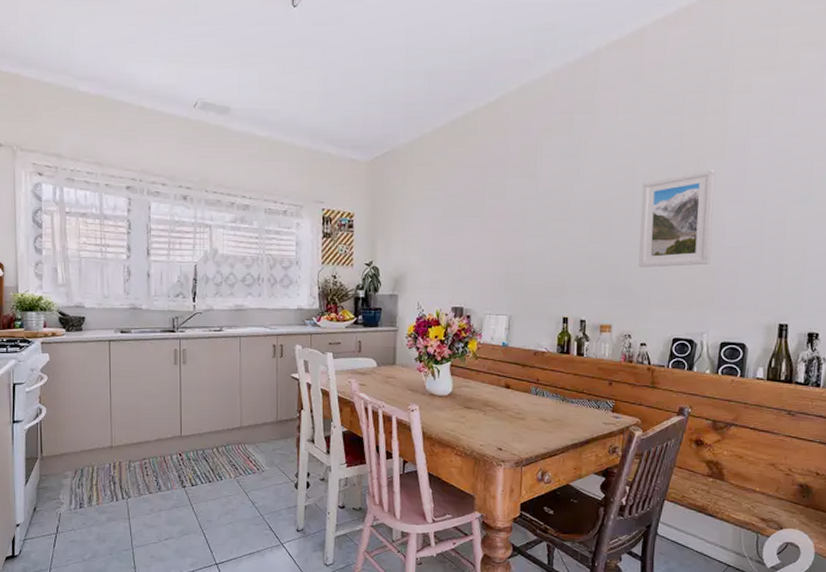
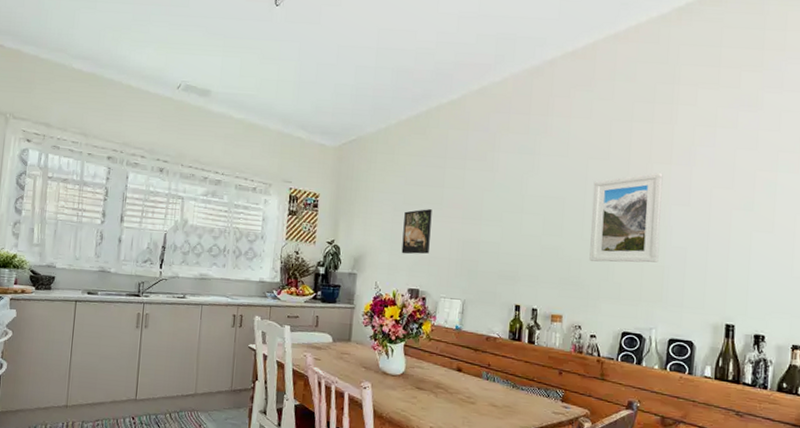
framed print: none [443,223,474,272] -> present [401,209,432,254]

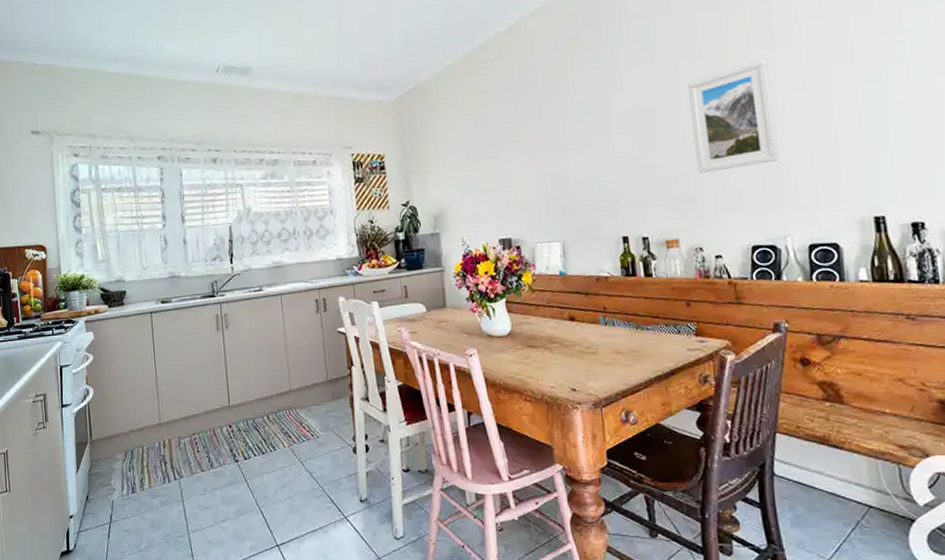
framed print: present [401,209,432,254] -> none [480,149,515,203]

